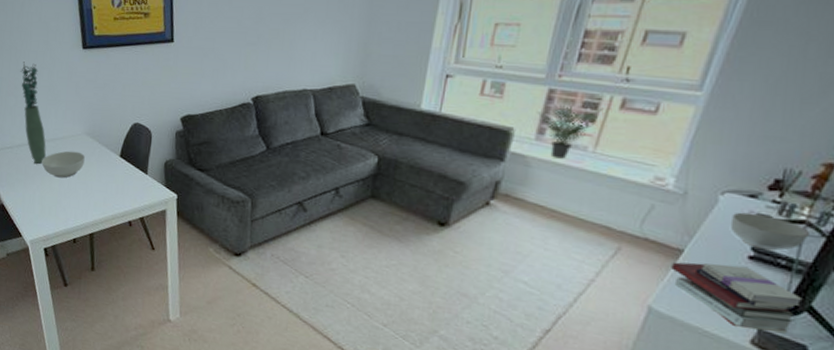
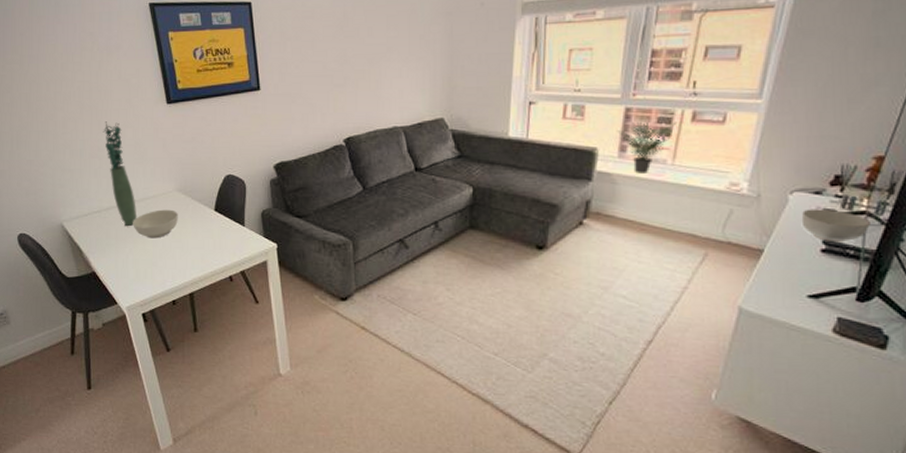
books: present [671,262,803,334] -> none [755,259,873,320]

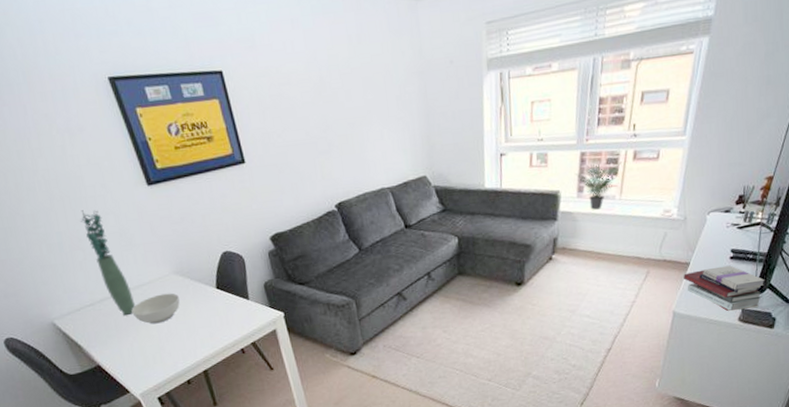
books: none [755,259,873,320] -> present [683,265,765,312]
bowl: present [801,209,872,243] -> none [716,223,765,251]

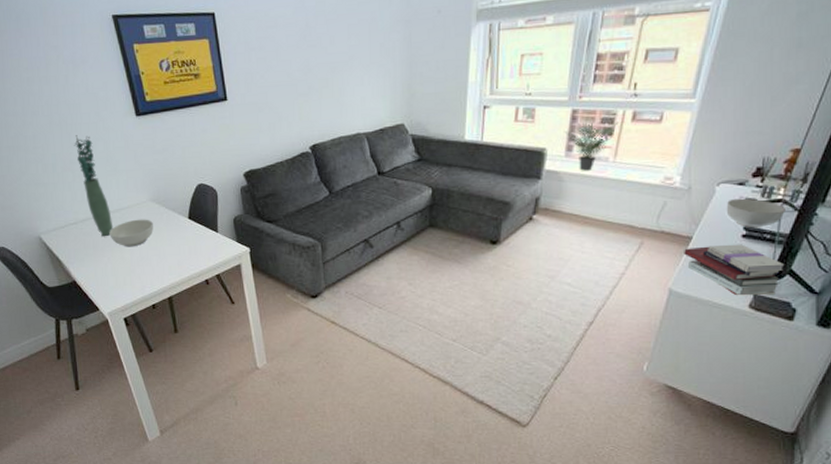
bowl: none [716,223,765,251] -> present [726,198,787,228]

